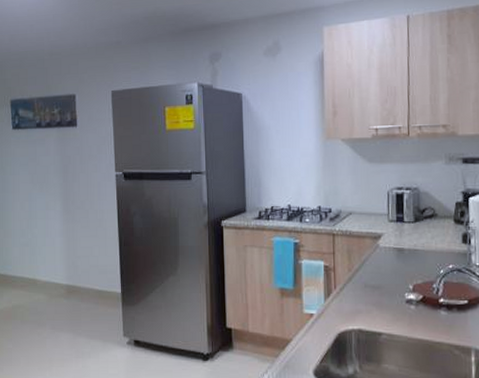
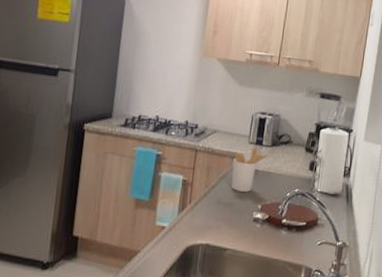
utensil holder: none [374,224,412,273] -> present [231,146,268,192]

